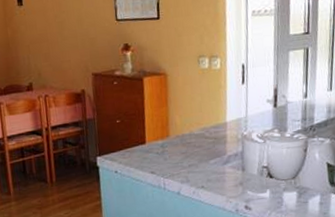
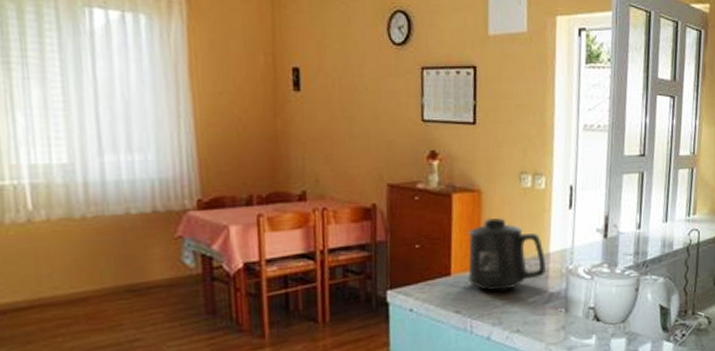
mug: none [157,95,224,156] -> present [468,217,546,292]

